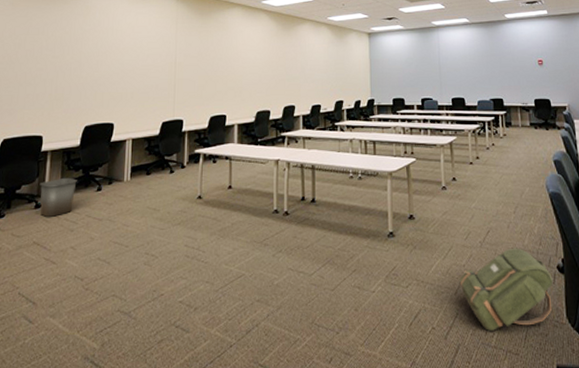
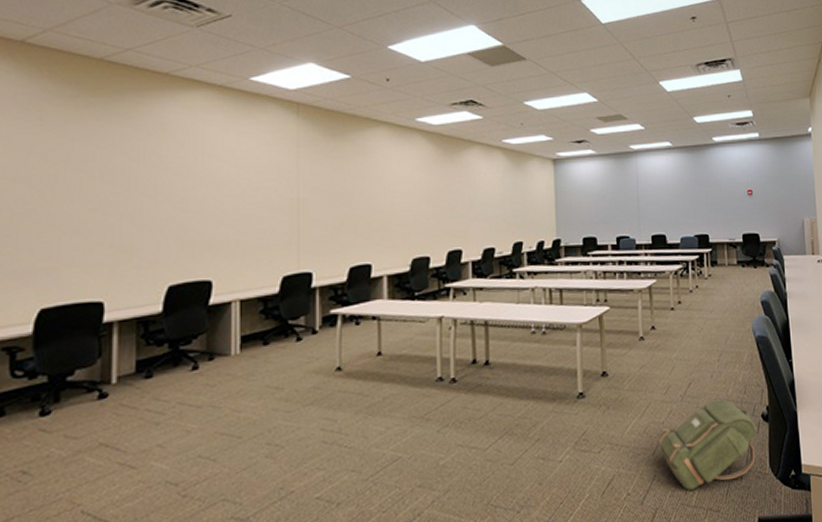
waste bin: present [39,177,77,218] -> none [103,355,161,411]

